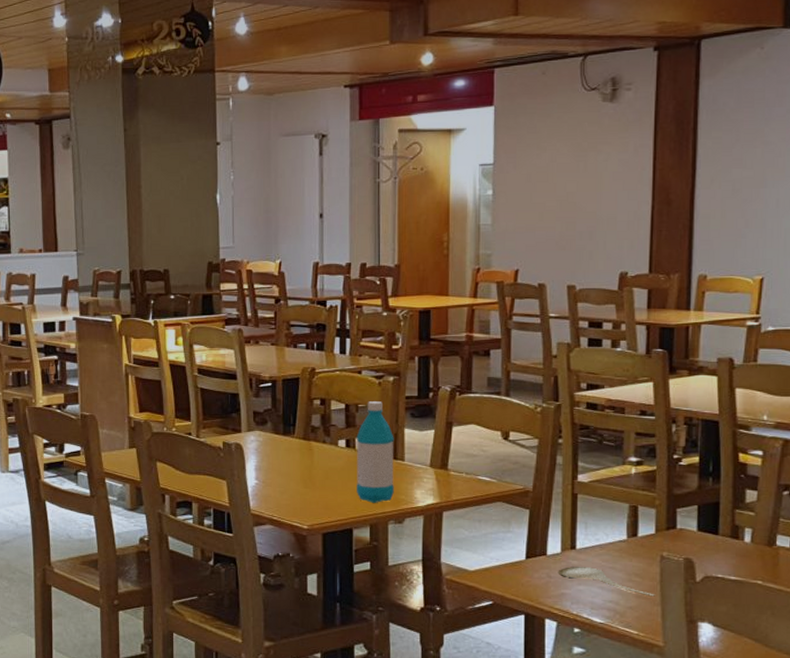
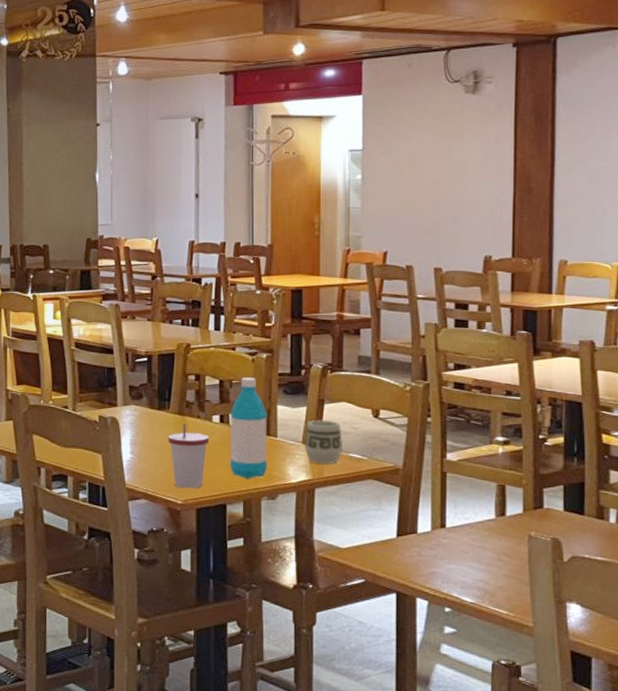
cup: none [293,449,335,514] -> present [168,424,210,489]
cup: none [432,443,472,487] -> present [304,420,343,464]
spoon: present [558,567,656,597] -> none [428,545,525,576]

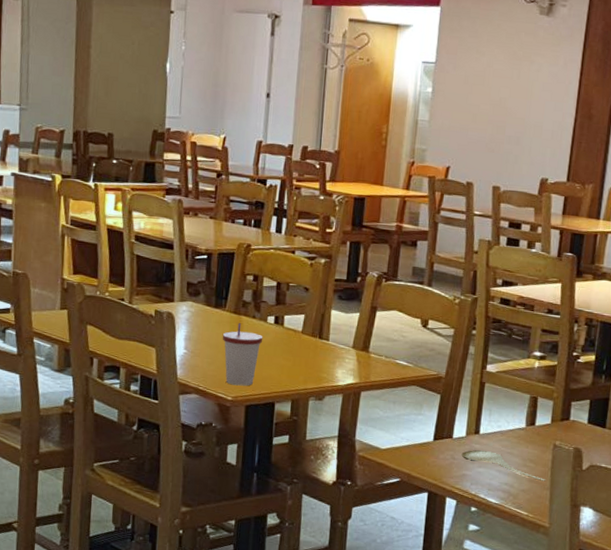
water bottle: present [230,378,267,480] -> none [281,281,321,380]
cup: present [304,420,343,464] -> none [354,326,391,369]
spoon: none [428,545,525,576] -> present [461,450,547,482]

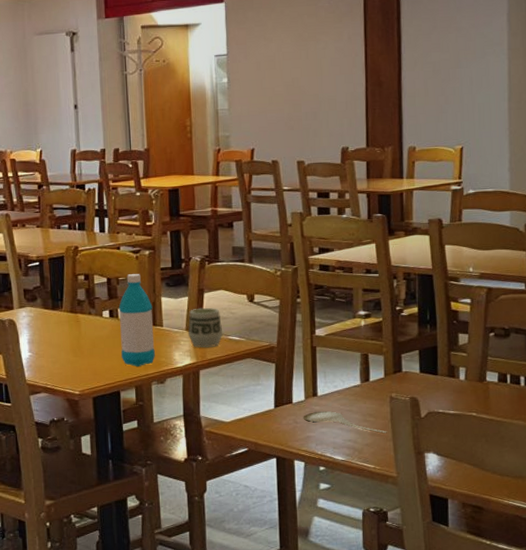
cup: present [222,323,263,386] -> none [62,321,101,380]
water bottle: none [281,281,321,380] -> present [118,274,155,368]
cup: none [354,326,391,369] -> present [187,308,223,348]

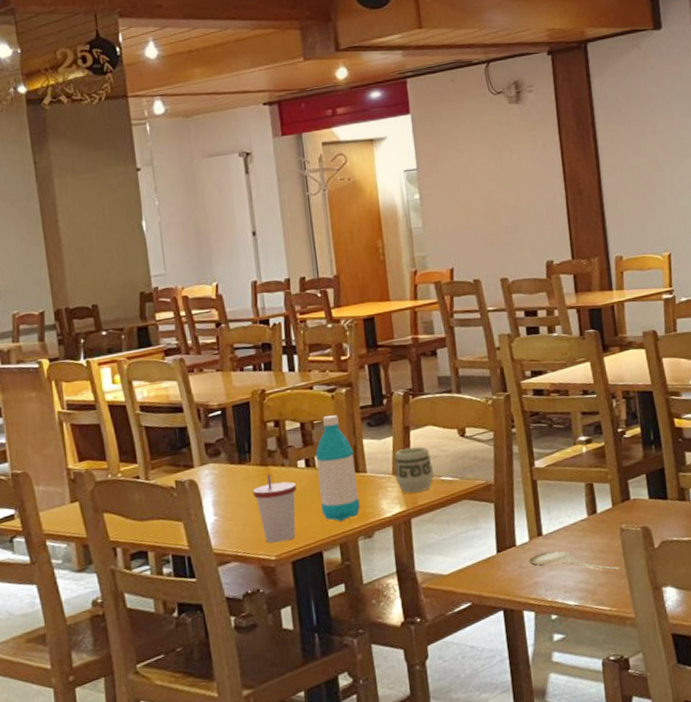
cup: none [62,321,101,380] -> present [252,474,297,543]

